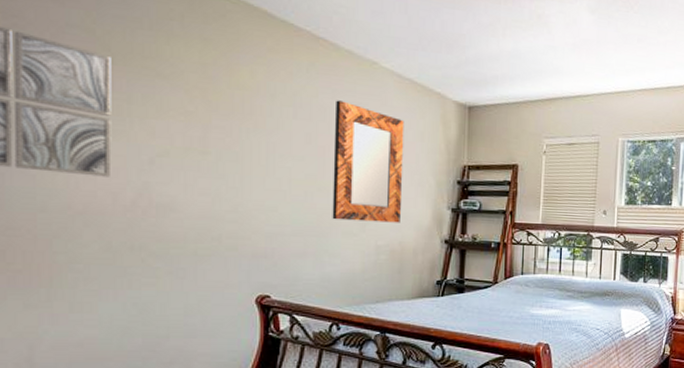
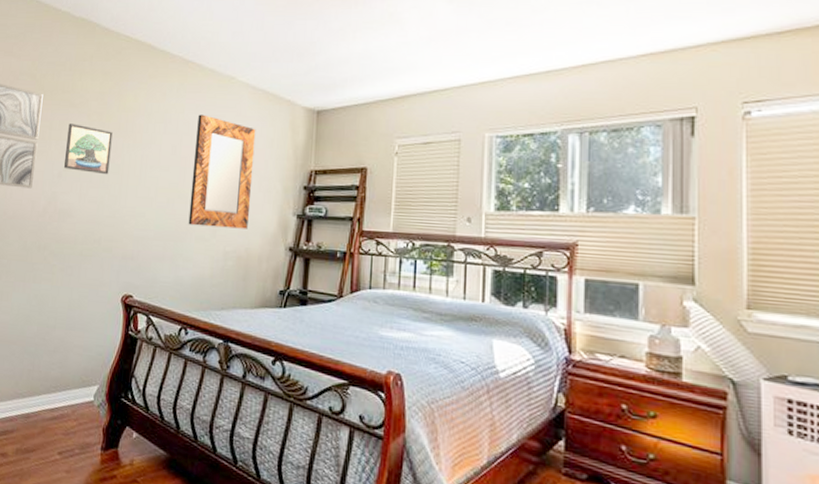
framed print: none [157,98,224,163] -> present [64,123,113,175]

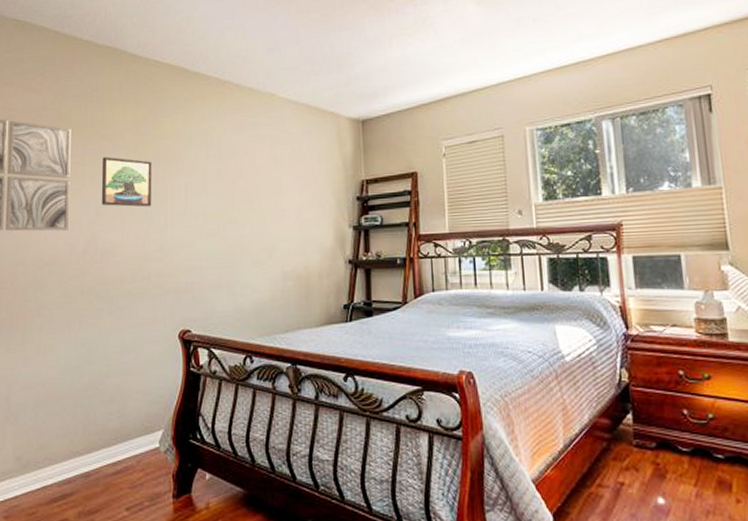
home mirror: present [188,114,256,229] -> none [240,134,305,250]

